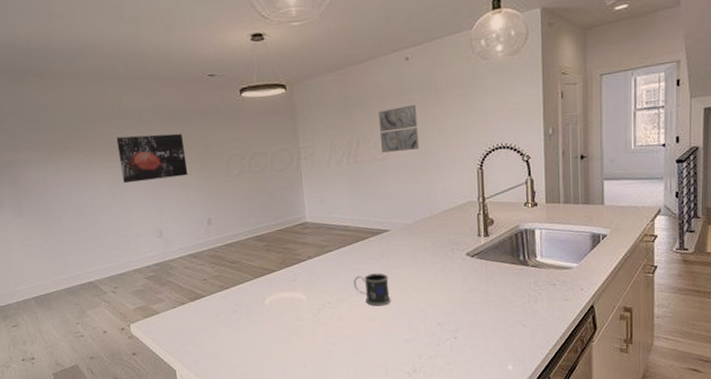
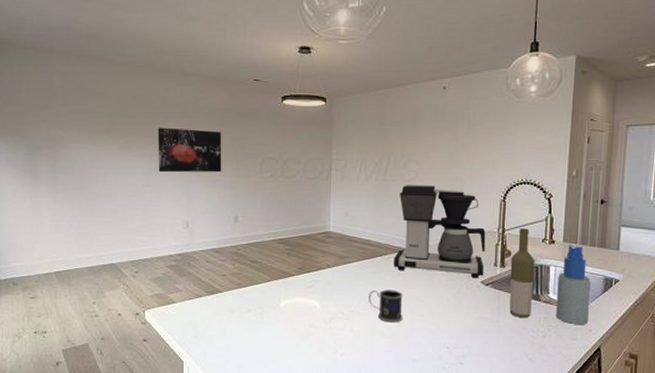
coffee maker: none [373,162,469,253] -> present [394,185,486,279]
wall art: present [378,104,420,152] -> none [410,131,449,175]
bottle: none [494,194,520,285] -> present [509,228,535,318]
spray bottle: none [544,204,579,285] -> present [556,245,591,324]

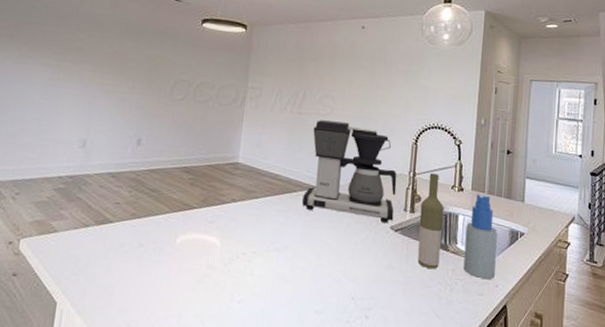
wall art: present [157,127,222,173] -> none [60,37,135,91]
mug: present [369,290,403,323] -> none [273,230,310,268]

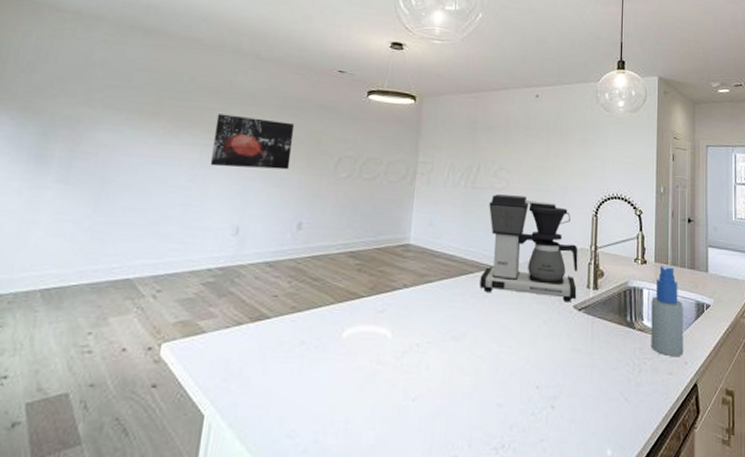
wall art: none [60,37,135,91] -> present [210,113,295,170]
bottle: present [417,173,444,269] -> none [603,246,628,348]

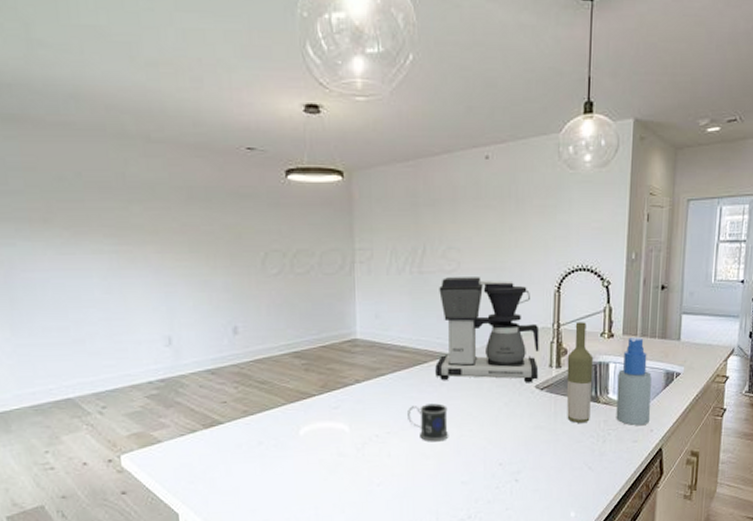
wall art: present [210,113,295,170] -> none [117,213,212,275]
mug: none [449,315,489,357] -> present [408,403,449,442]
bottle: none [603,246,628,348] -> present [566,322,594,423]

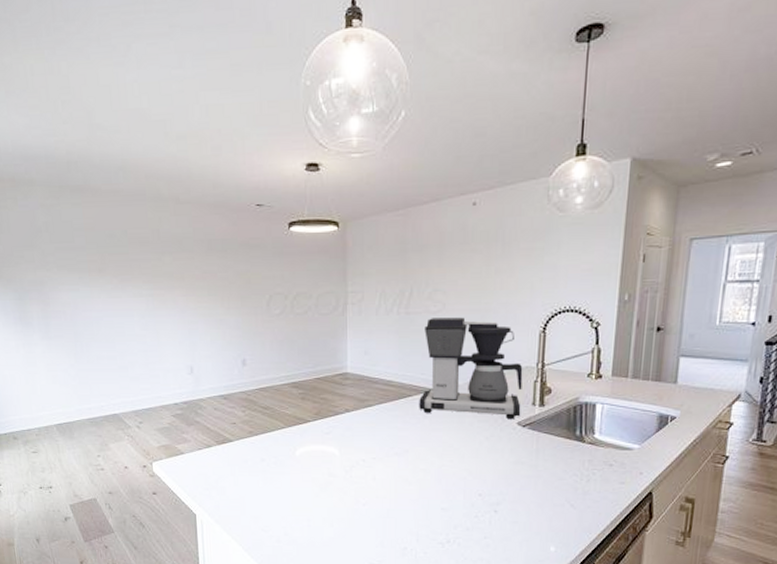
mug: present [408,403,449,442] -> none [392,434,431,470]
bottle: present [566,322,594,423] -> none [549,362,579,461]
spray bottle: present [616,337,652,425] -> none [602,379,643,467]

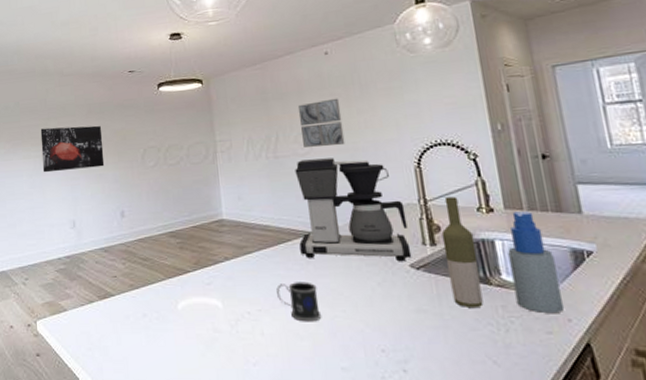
wall art: none [153,263,226,314] -> present [40,125,105,173]
mug: none [392,434,431,470] -> present [276,282,322,322]
wall art: none [436,255,480,306] -> present [297,98,345,147]
bottle: none [549,362,579,461] -> present [441,197,484,307]
spray bottle: none [602,379,643,467] -> present [508,211,563,313]

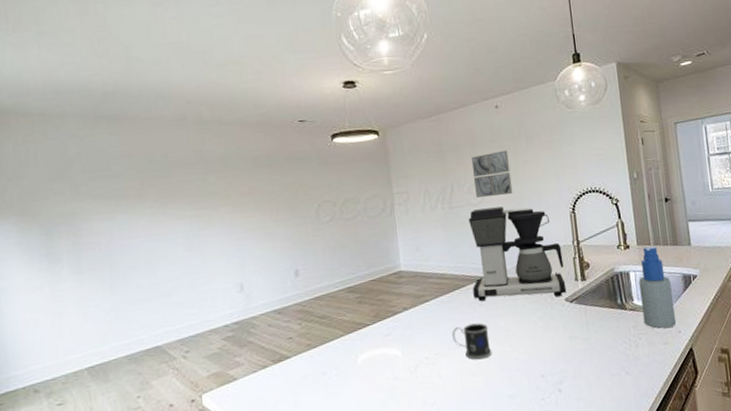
wall art: present [40,125,105,173] -> none [196,180,275,234]
bottle: present [441,197,484,307] -> none [590,237,620,331]

